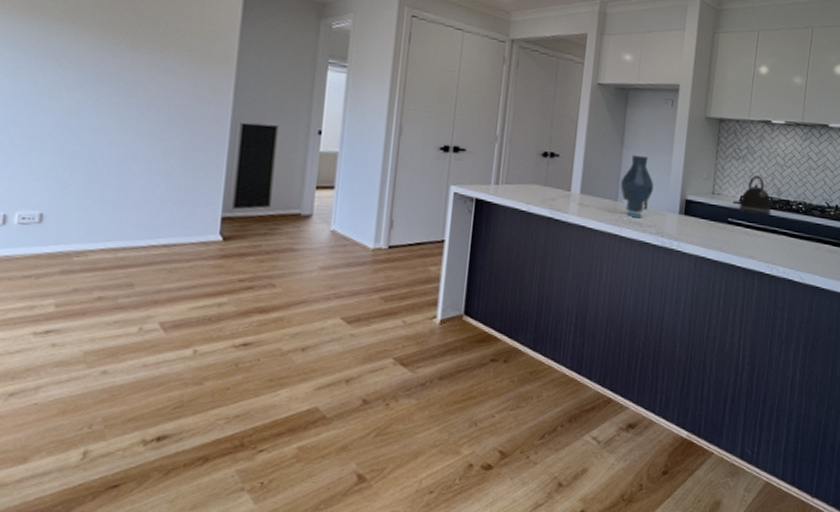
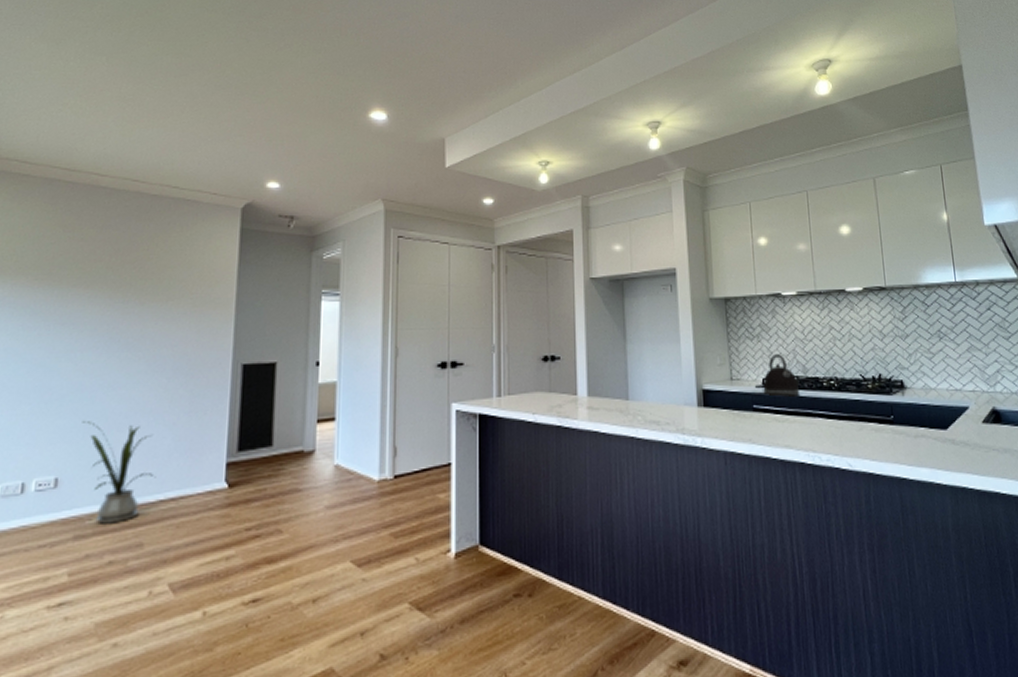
house plant: none [68,161,148,263] -> present [82,421,156,524]
vase: present [620,154,654,218] -> none [628,347,666,416]

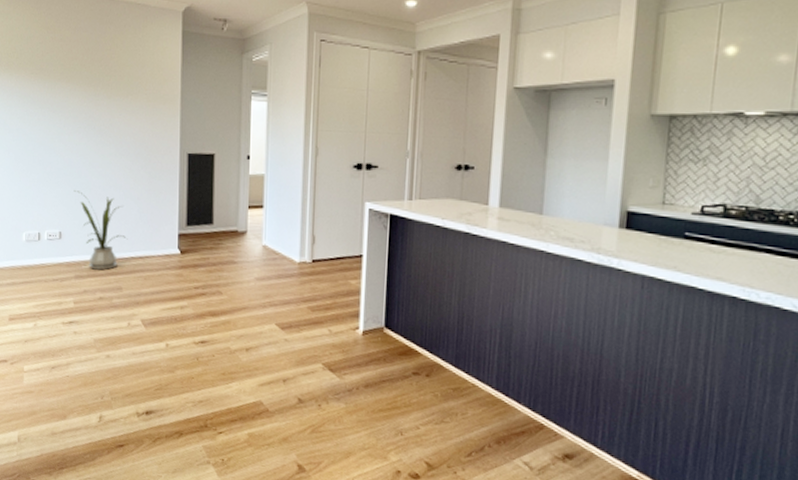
kettle: present [763,354,800,397] -> none [700,181,747,228]

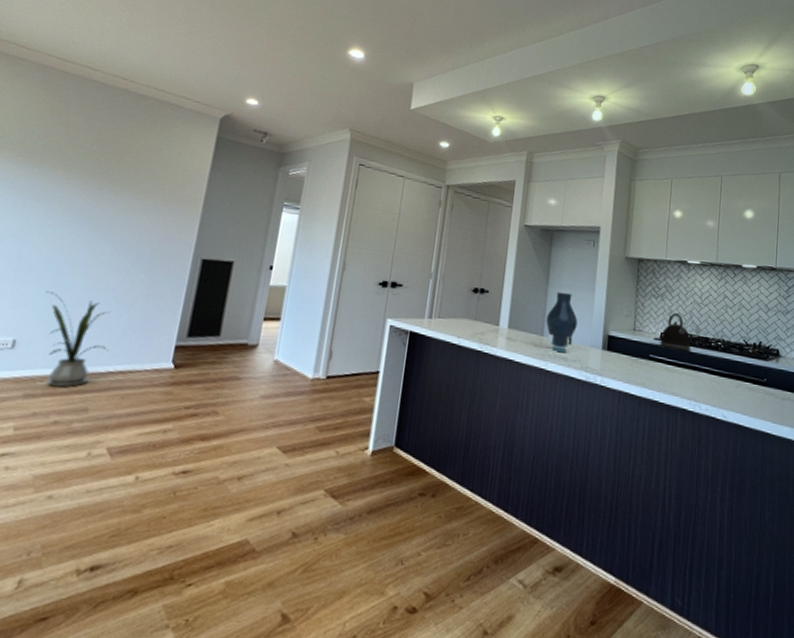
vase: none [544,163,586,233] -> present [545,291,578,353]
kettle: none [700,181,747,228] -> present [660,313,692,352]

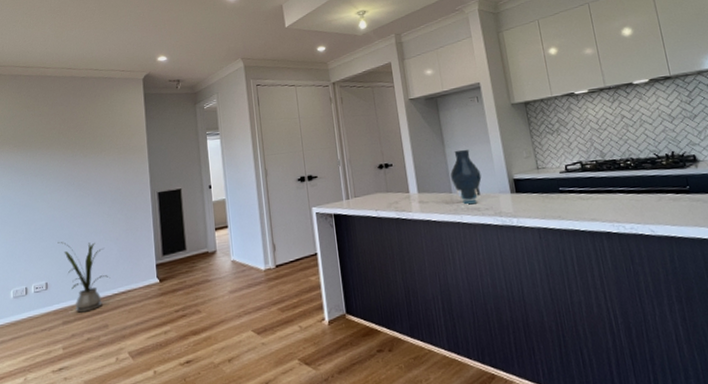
kettle: present [660,313,692,352] -> none [566,144,600,179]

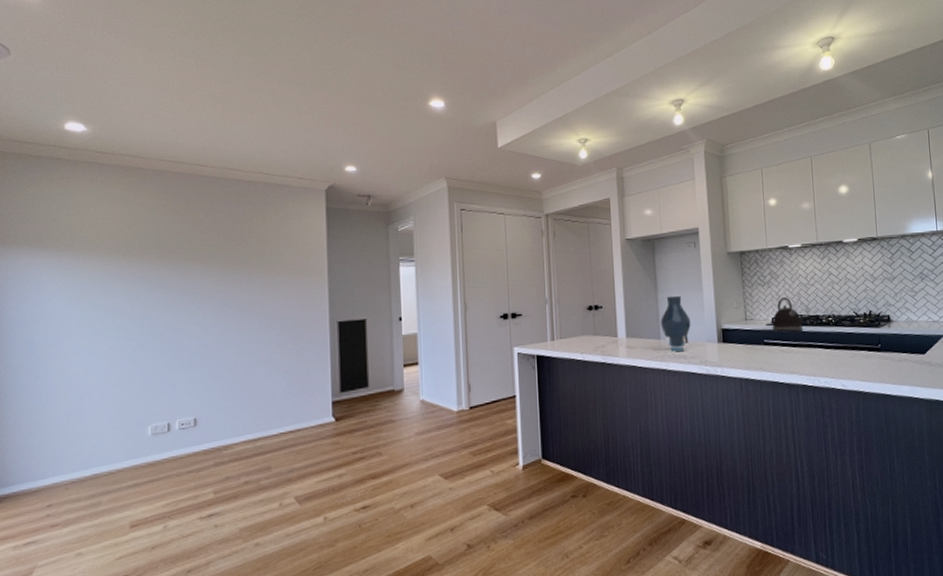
house plant: present [57,242,110,313] -> none [210,372,276,453]
kettle: none [566,144,600,179] -> present [772,297,803,333]

